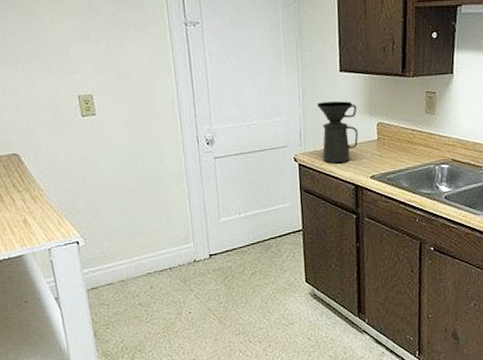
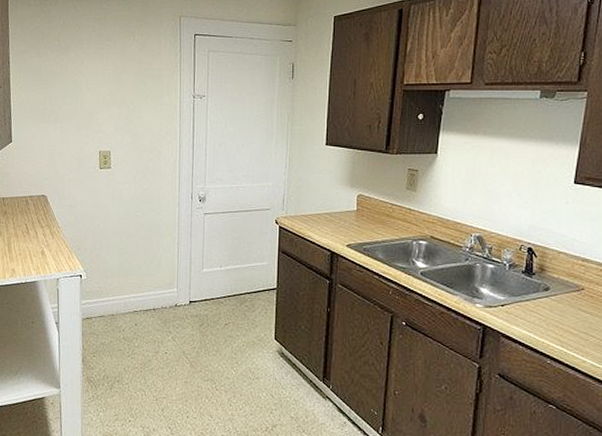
coffee maker: present [317,101,358,163] -> none [302,172,339,229]

